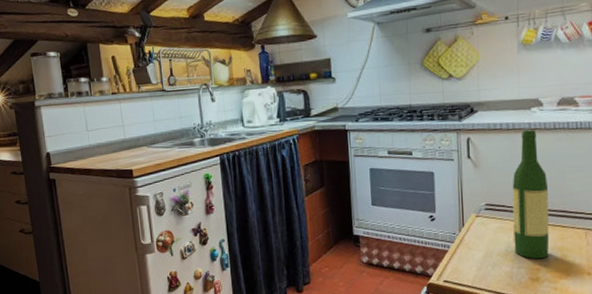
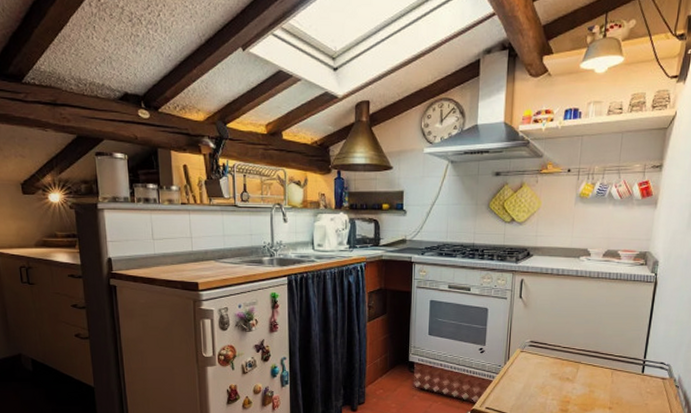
wine bottle: present [512,129,550,259] -> none [550,276,586,393]

